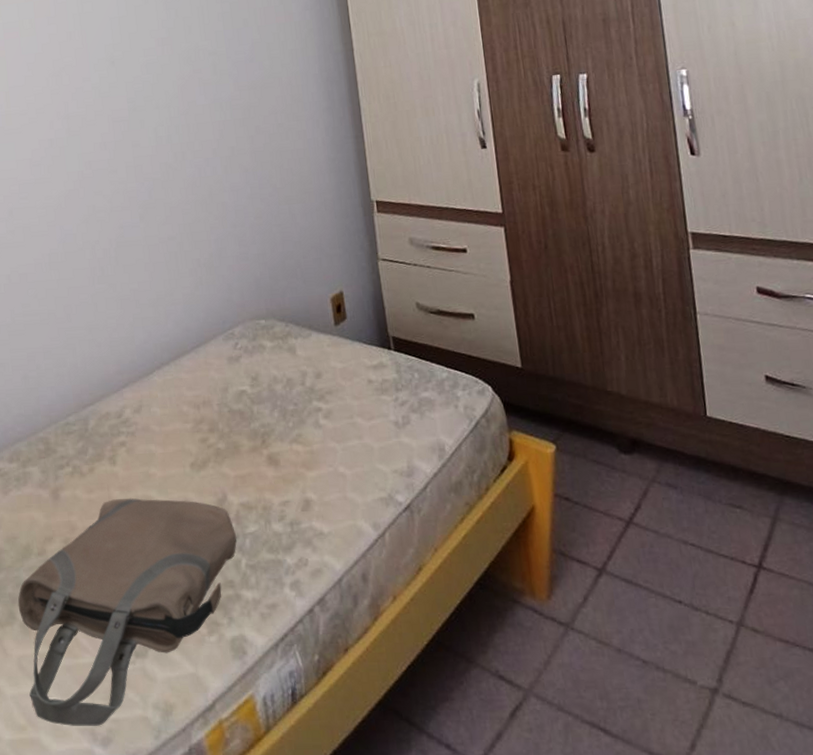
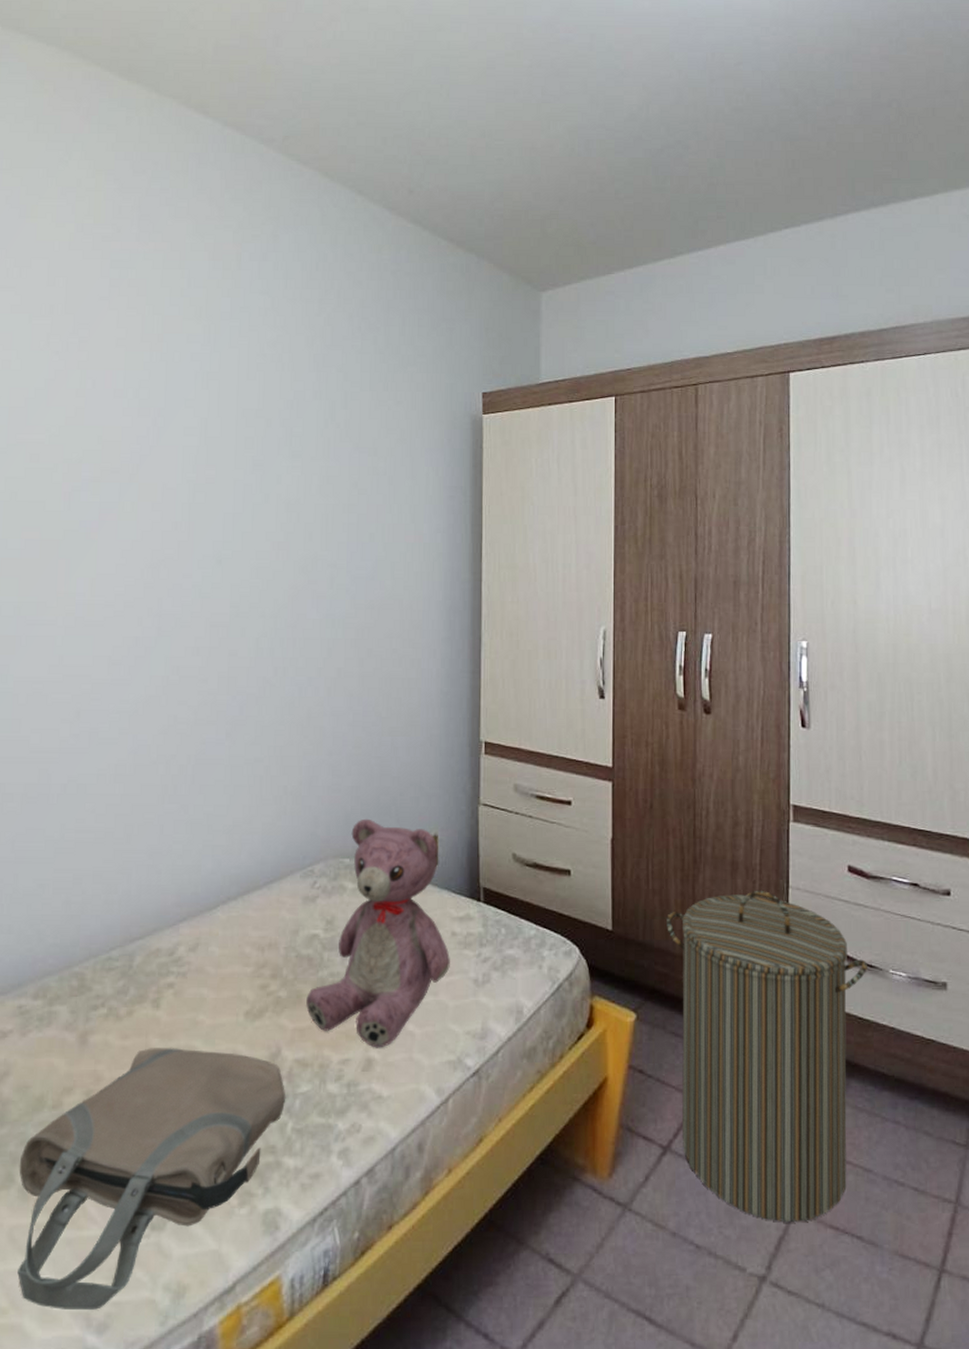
teddy bear: none [243,282,370,490] -> present [306,818,450,1048]
laundry hamper: none [574,318,792,637] -> present [667,890,868,1223]

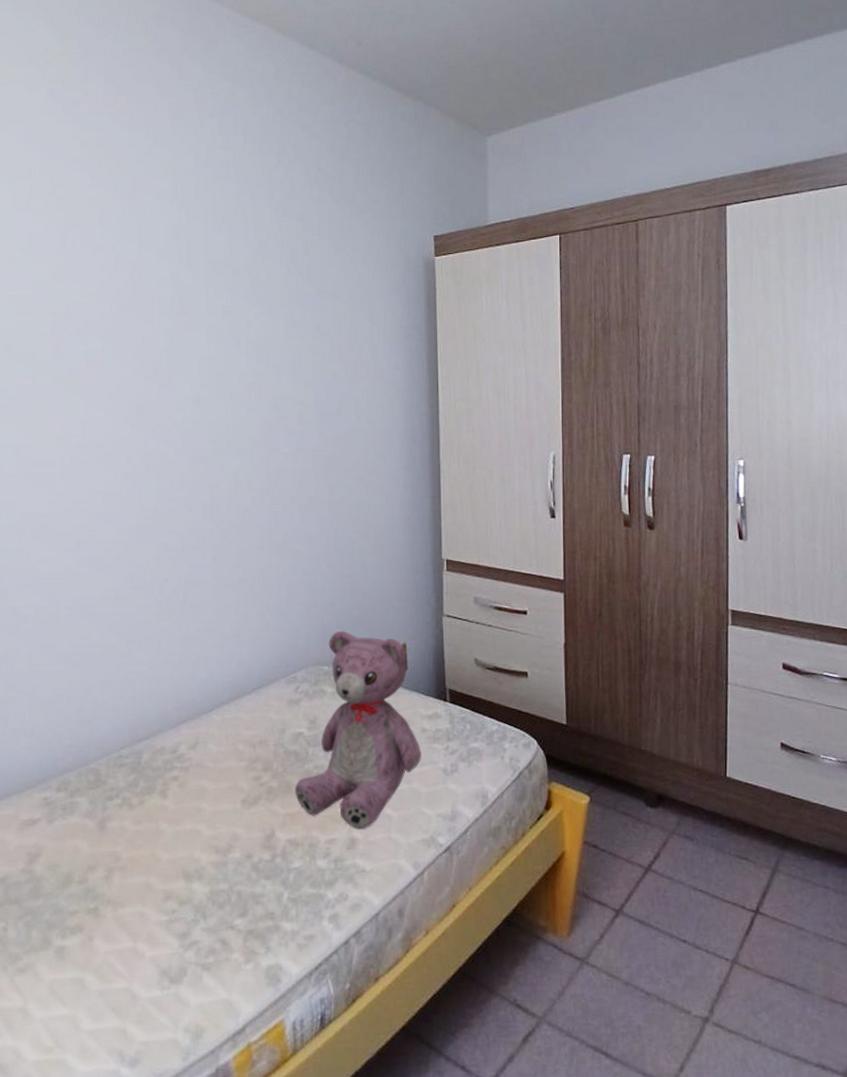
tote bag: present [17,1048,286,1310] -> none [54,832,281,1048]
laundry hamper: present [667,890,868,1223] -> none [616,686,801,973]

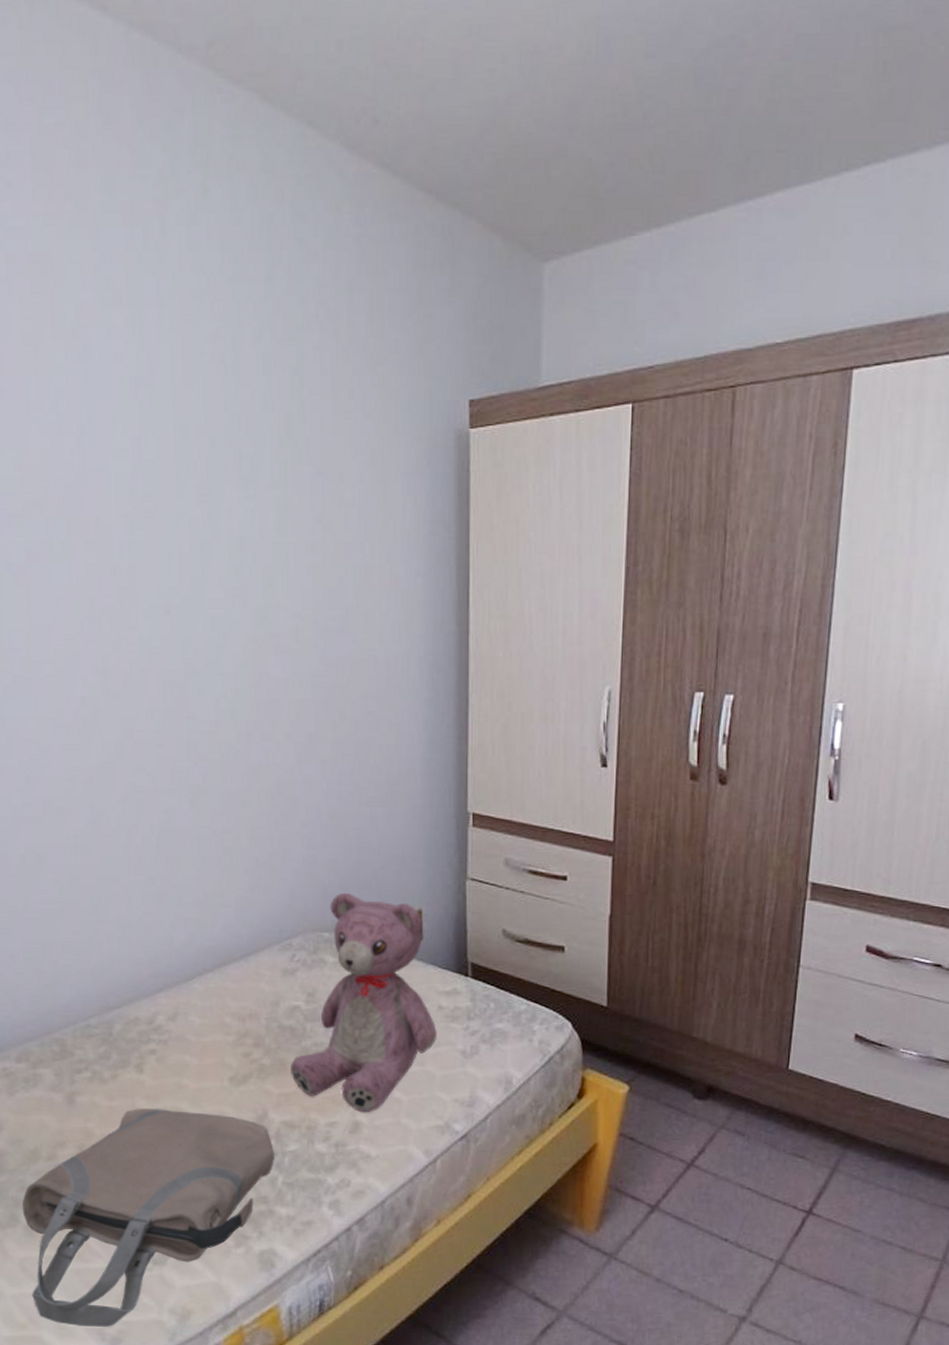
tote bag: none [54,832,281,1048] -> present [21,1108,275,1327]

